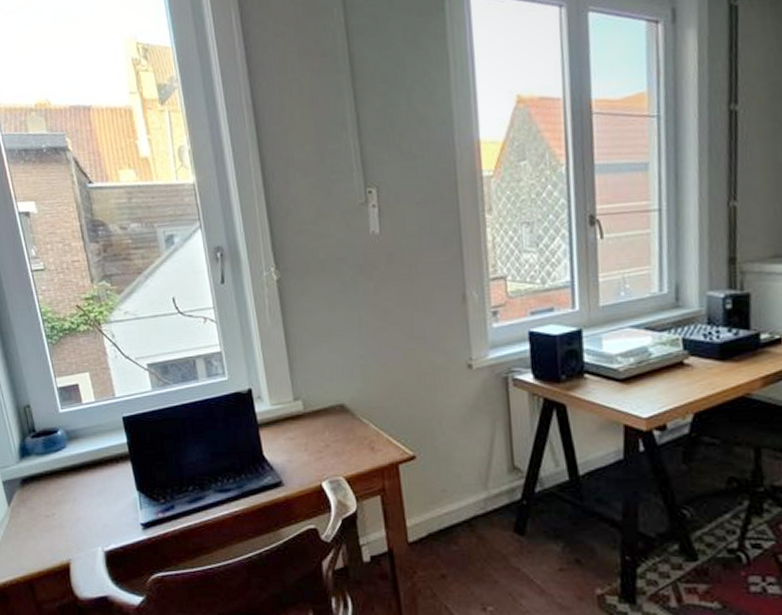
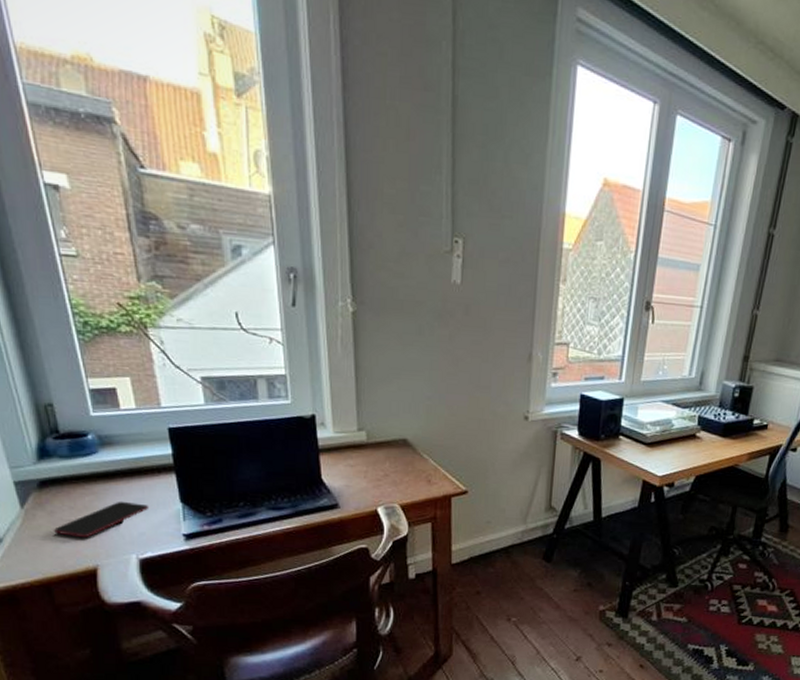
smartphone: none [34,493,111,533] -> present [54,501,150,538]

